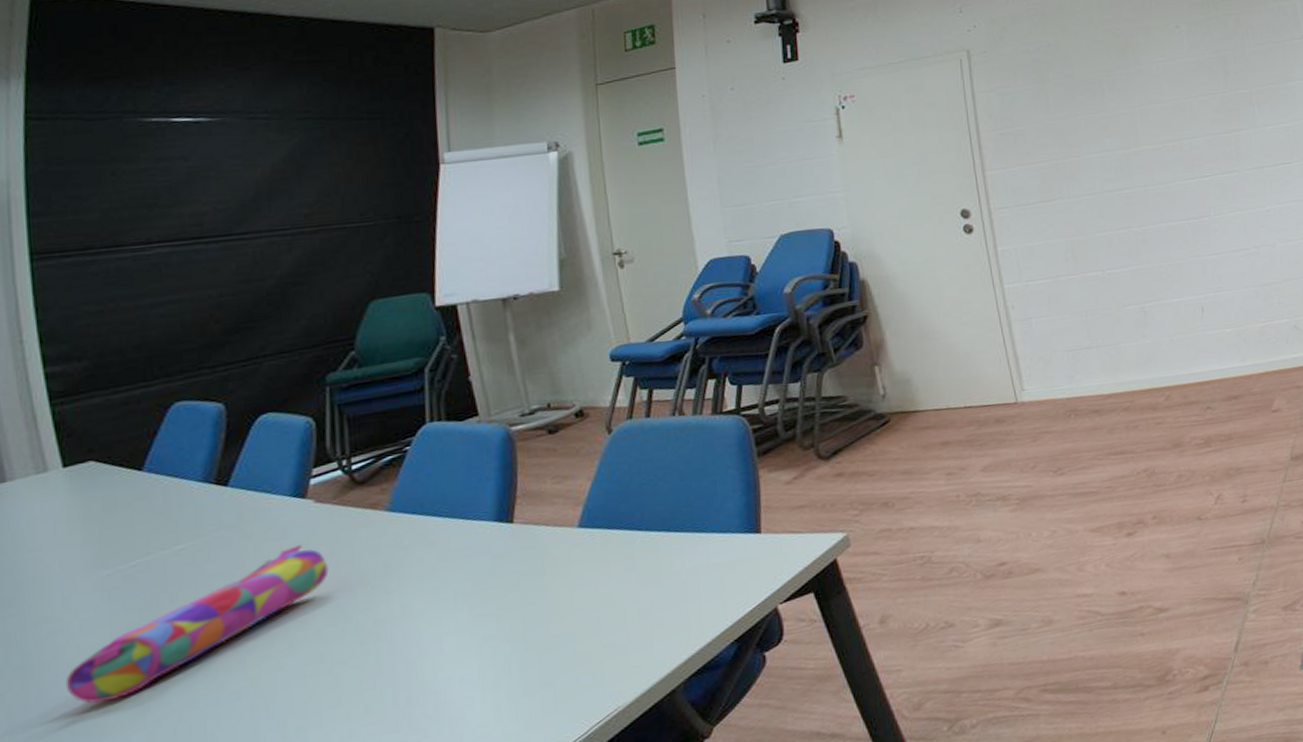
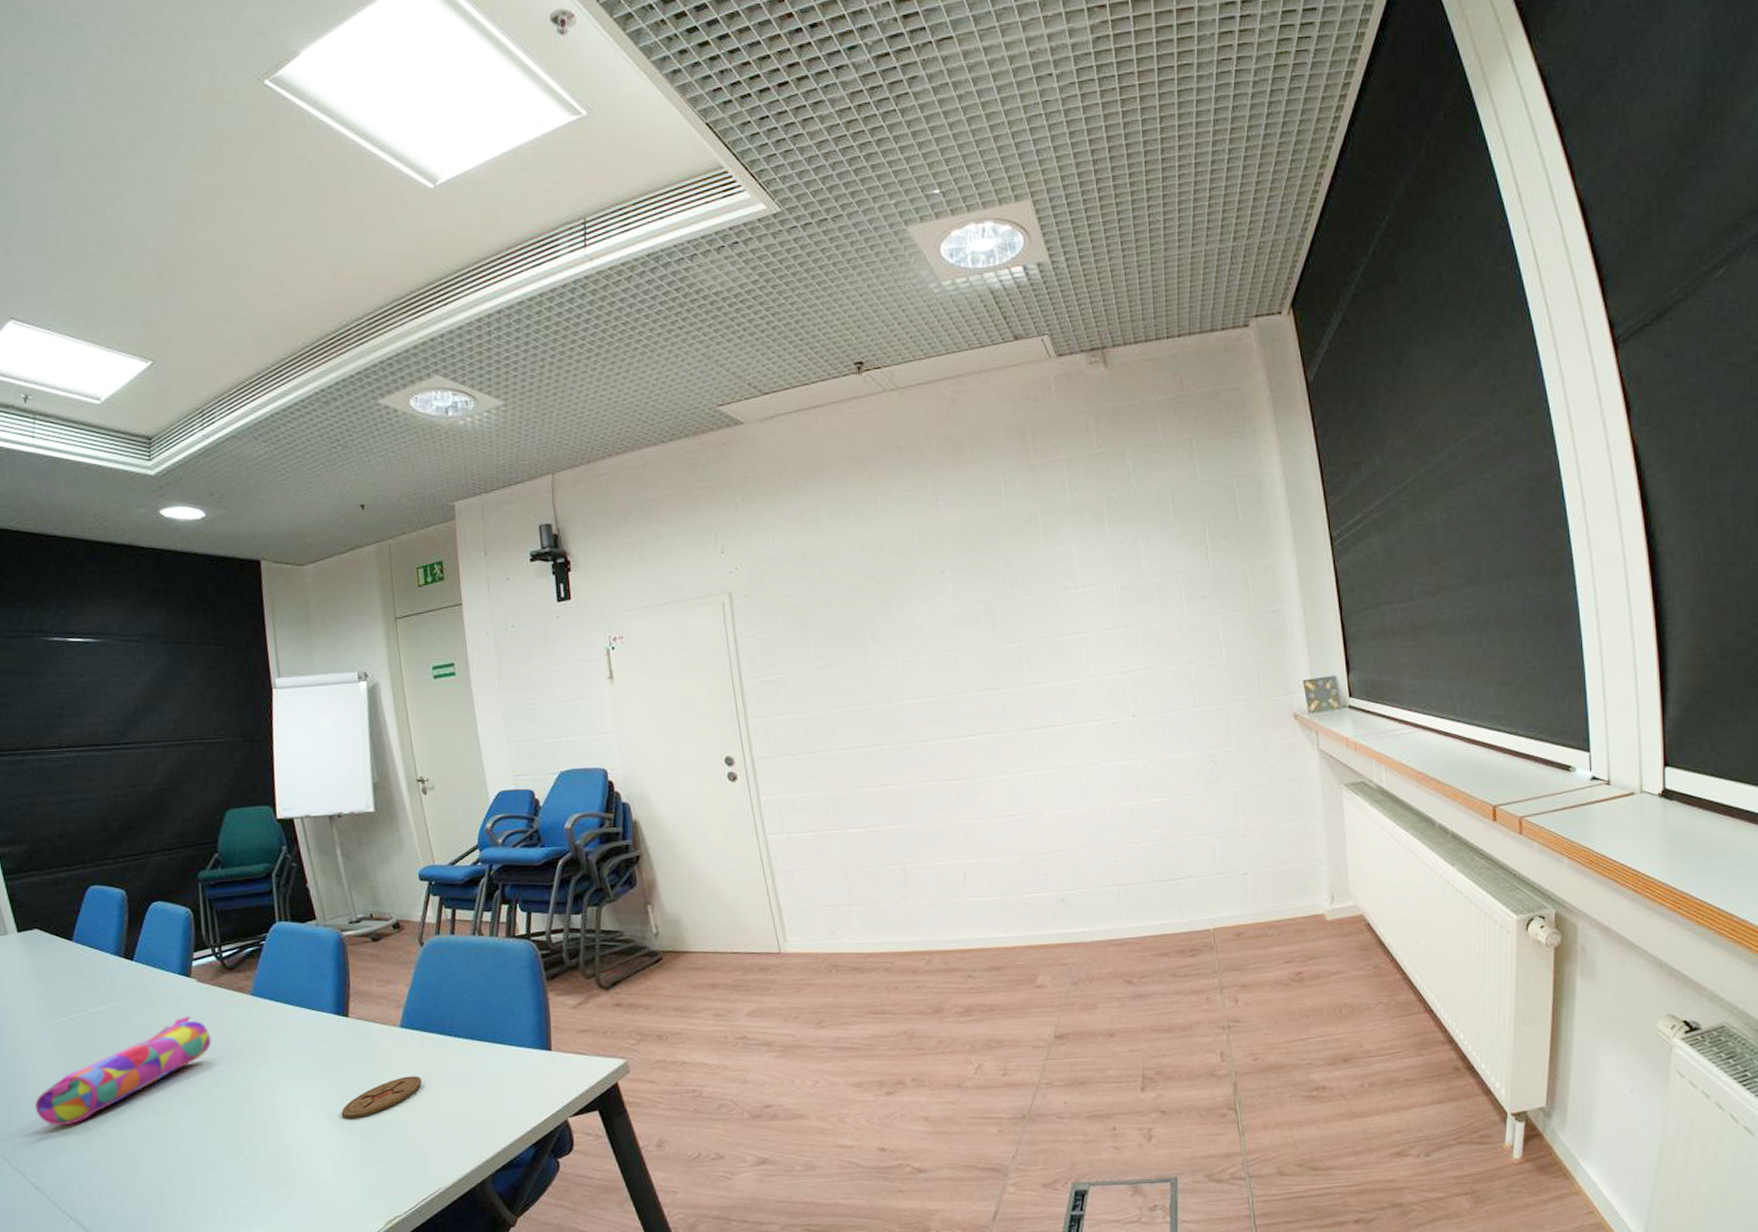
coaster: none [496,580,603,642] -> present [341,1076,423,1119]

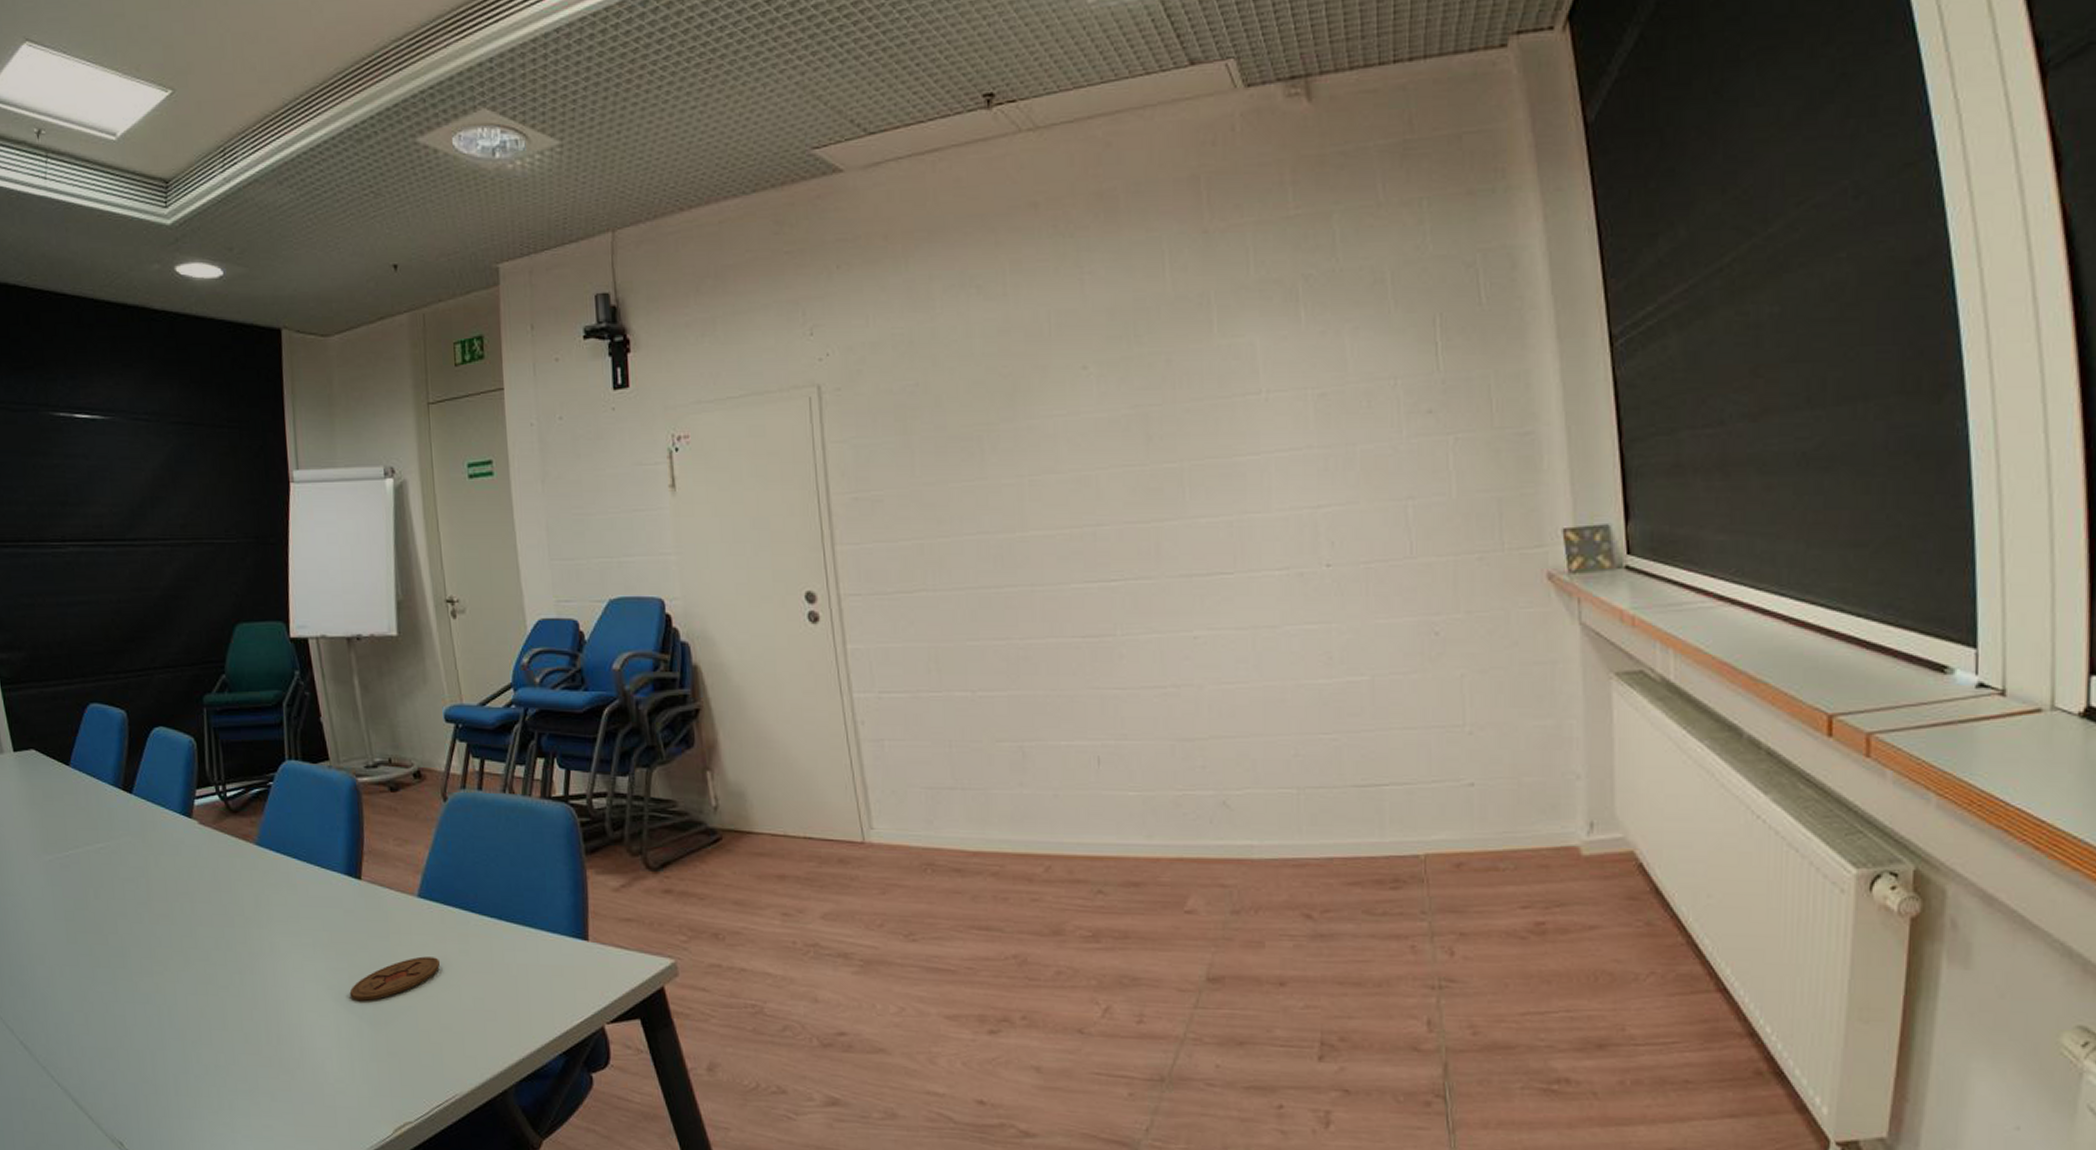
pencil case: present [34,1016,212,1126] -> none [25,864,212,979]

